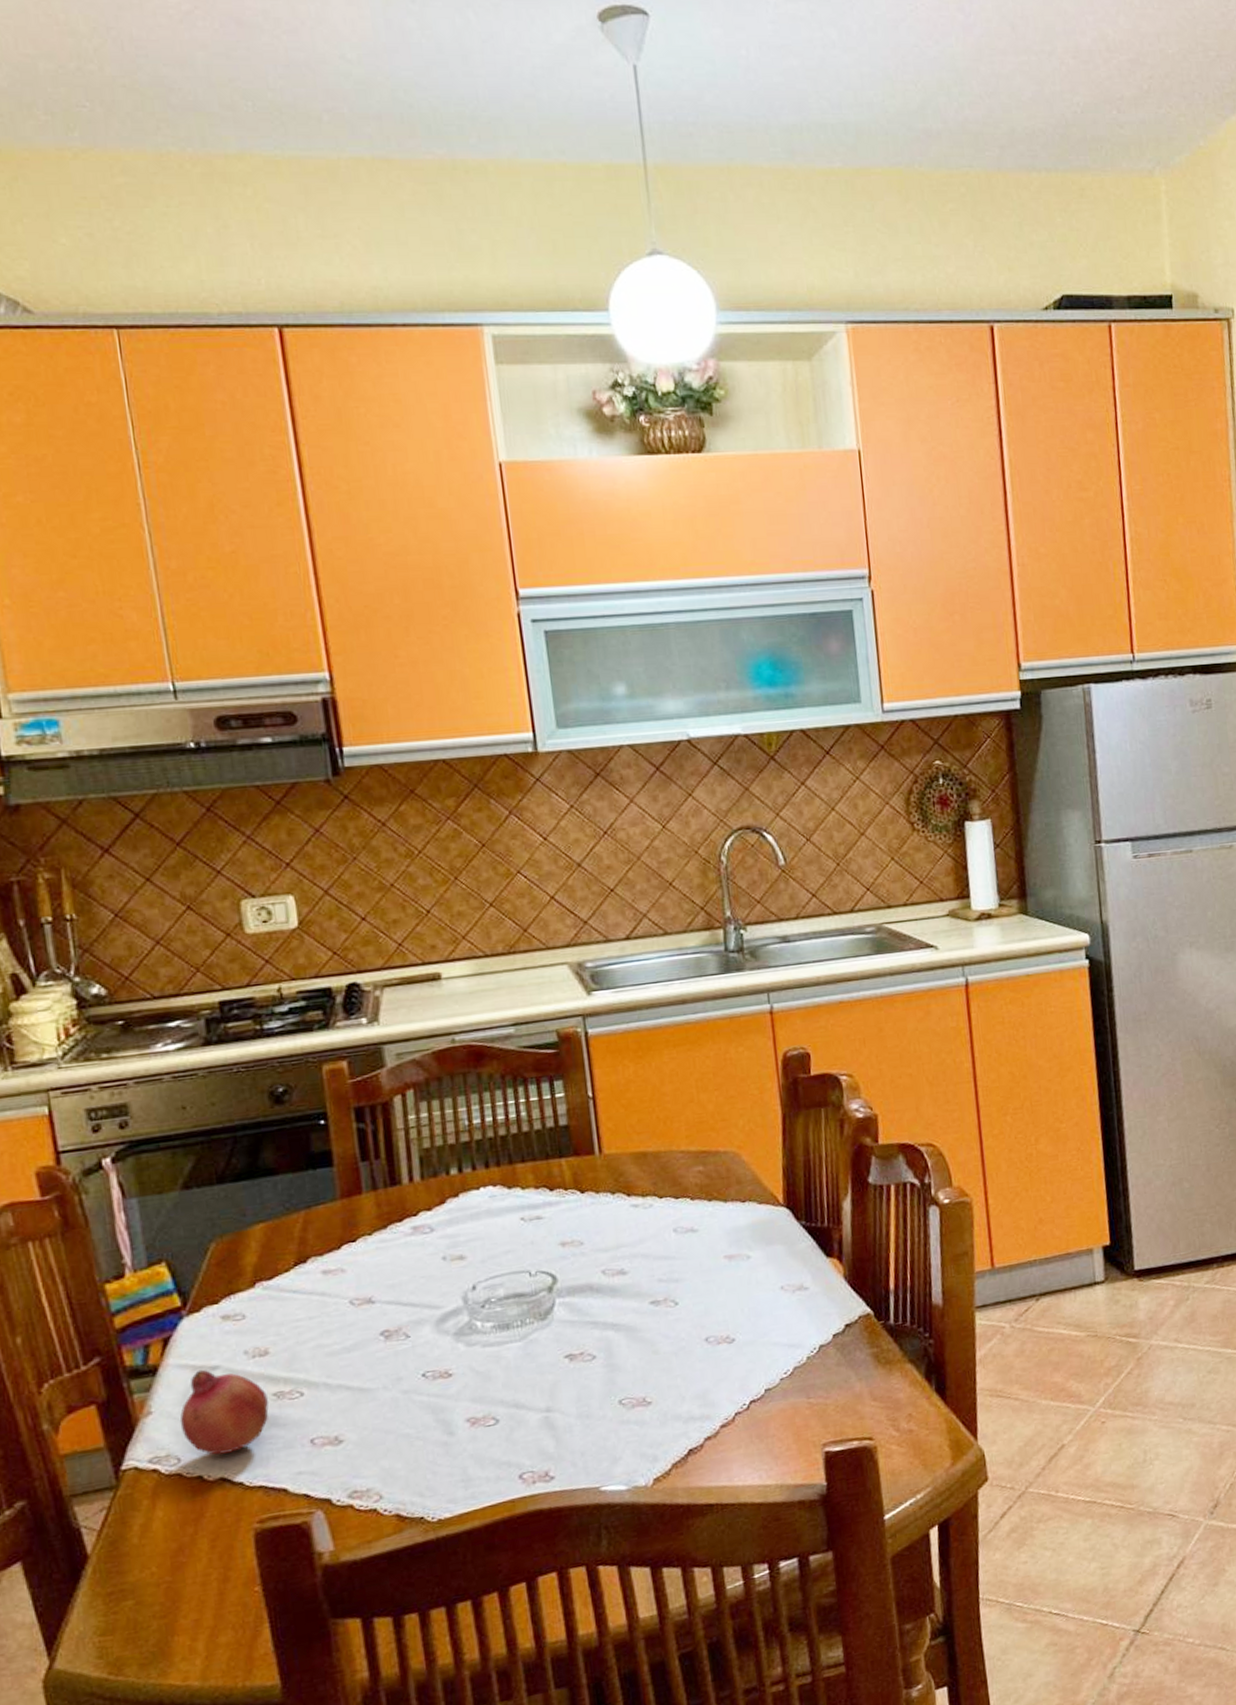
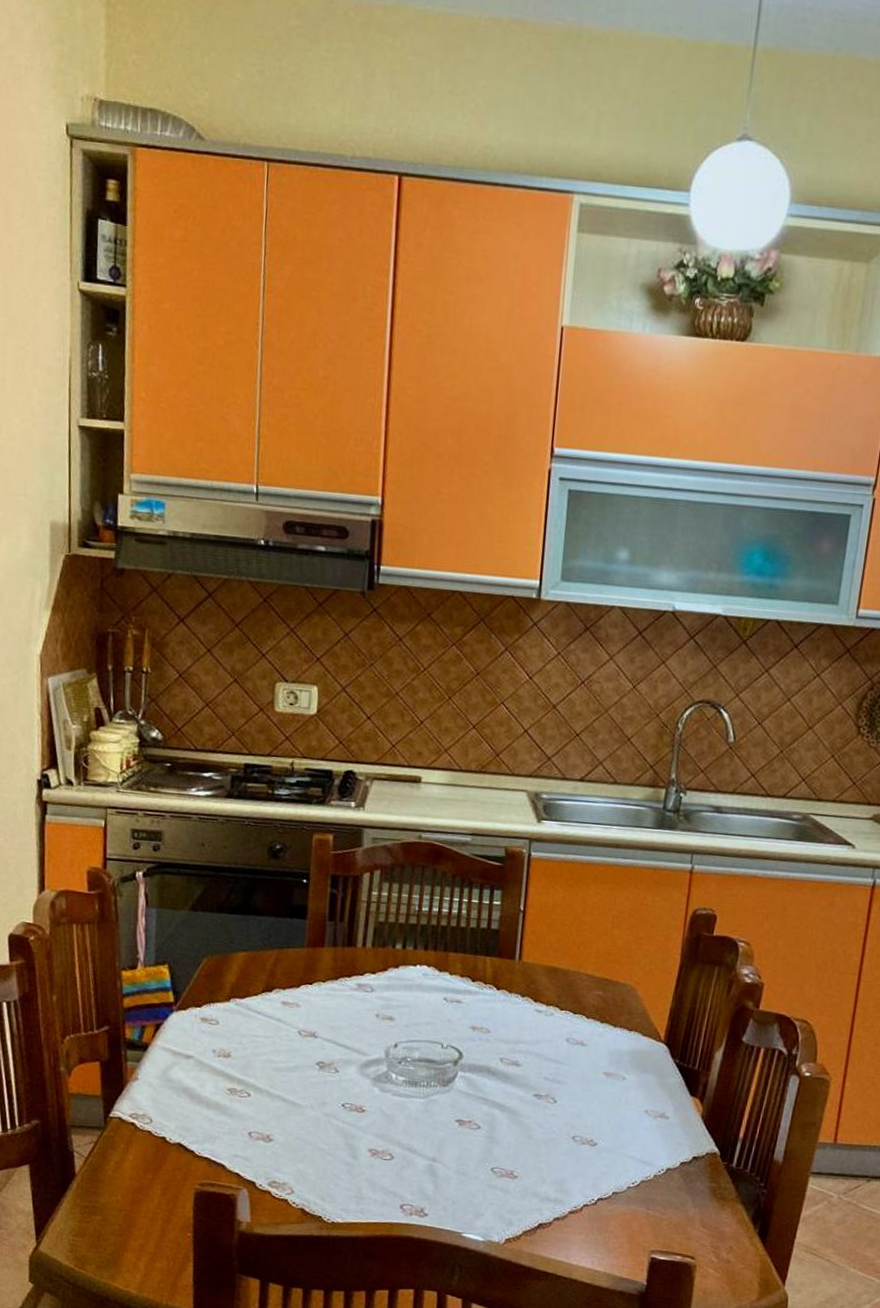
fruit: present [179,1369,269,1455] -> none [157,1055,224,1126]

